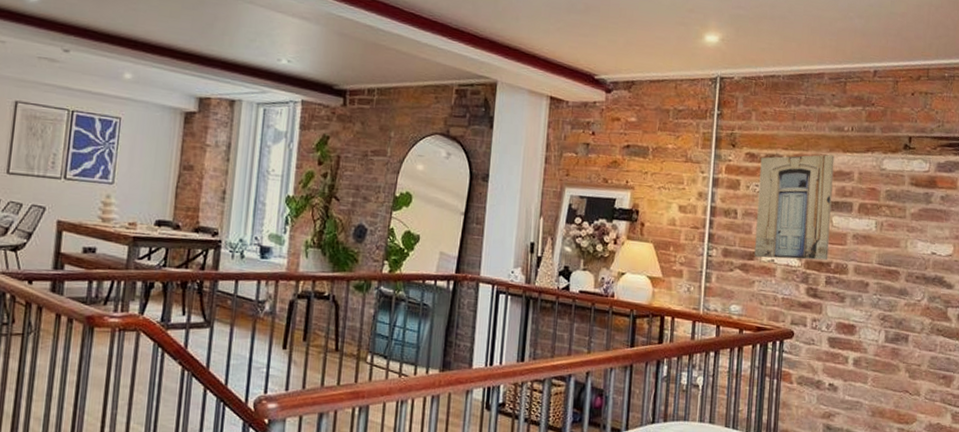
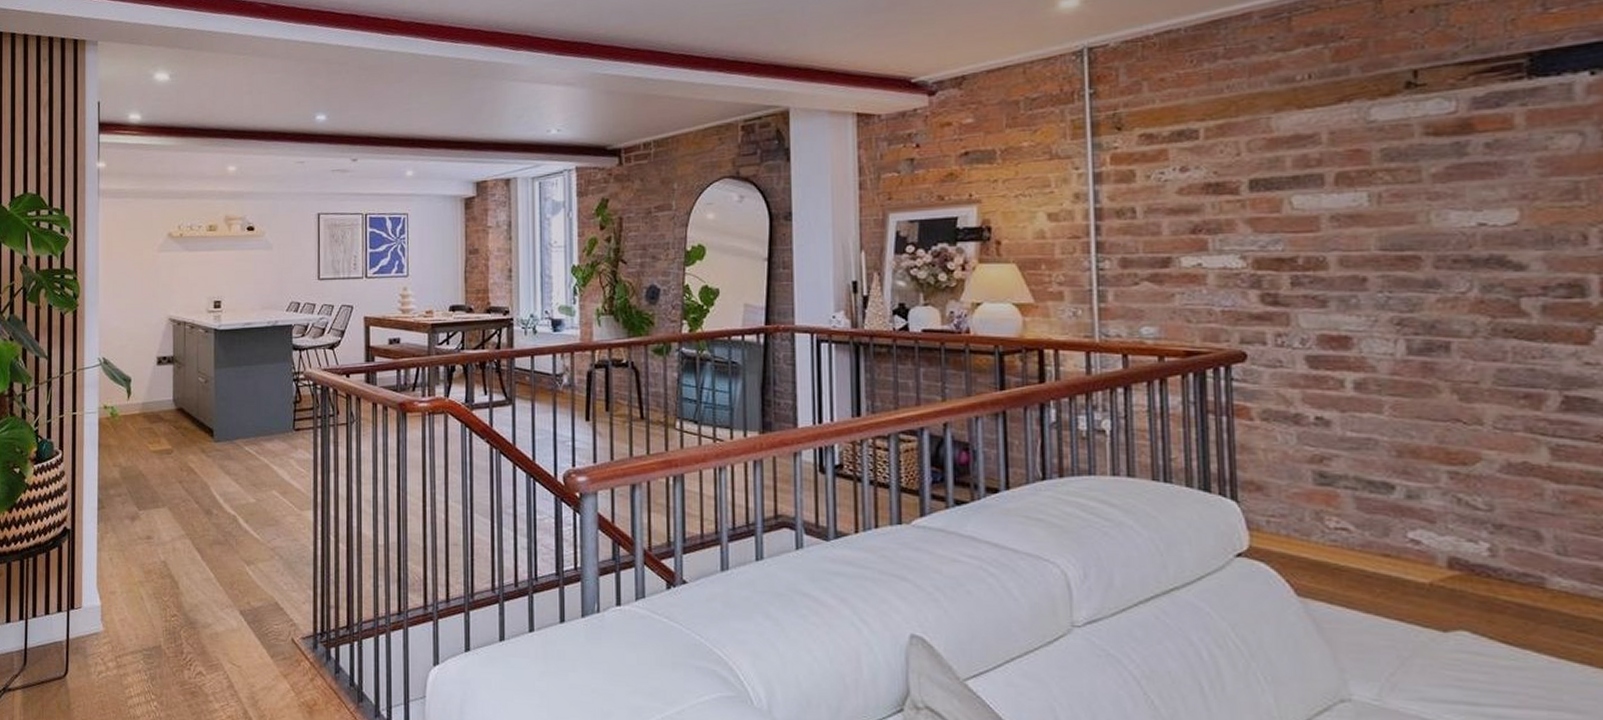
wall art: present [754,154,835,261] -> none [1164,116,1291,264]

